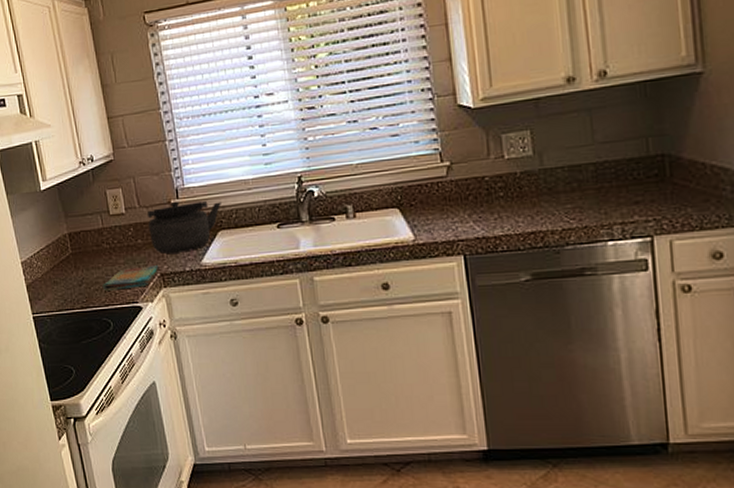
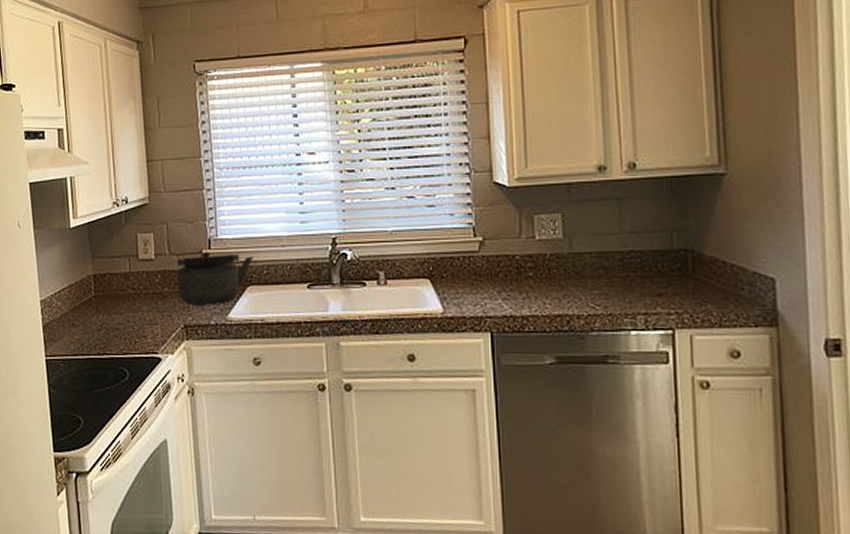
dish towel: present [102,265,159,291] -> none [122,316,183,339]

